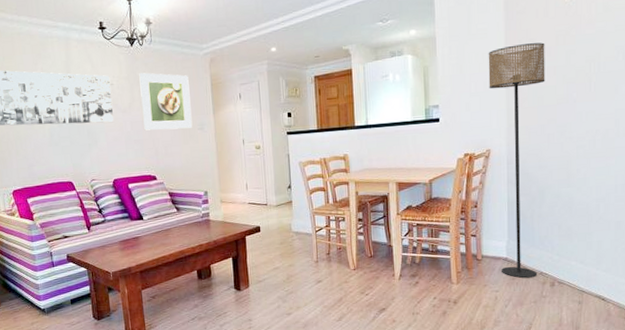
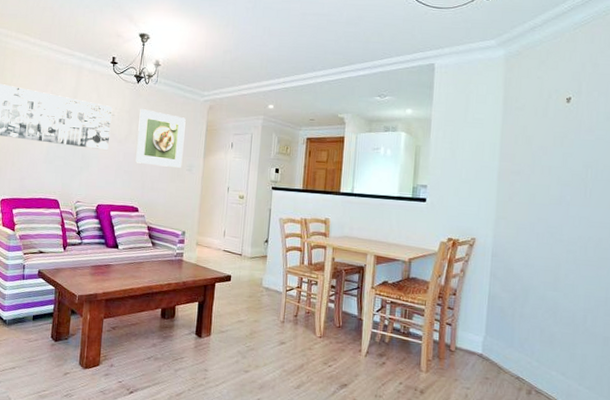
floor lamp: present [488,42,545,278] -> none [475,139,542,381]

